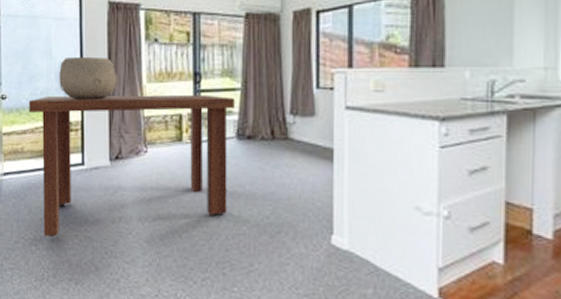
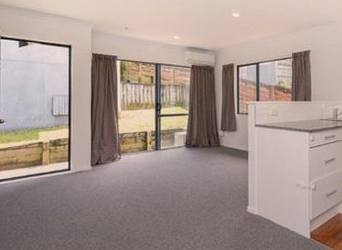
dining table: present [28,94,236,237] -> none [23,118,185,227]
ceramic pot: present [59,56,116,100] -> none [51,91,98,123]

